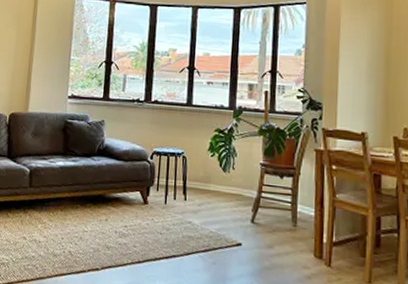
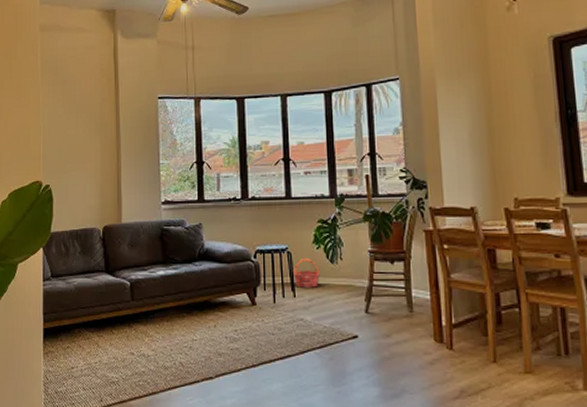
basket: none [186,163,212,193] -> present [293,257,320,288]

